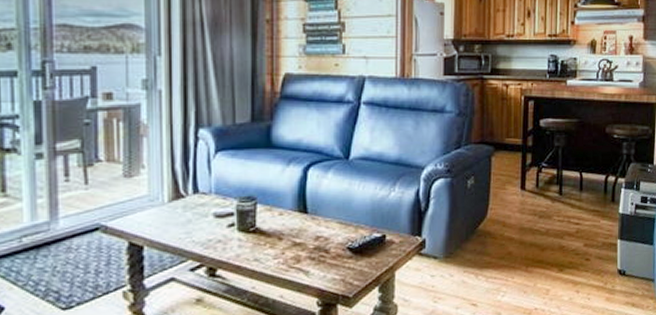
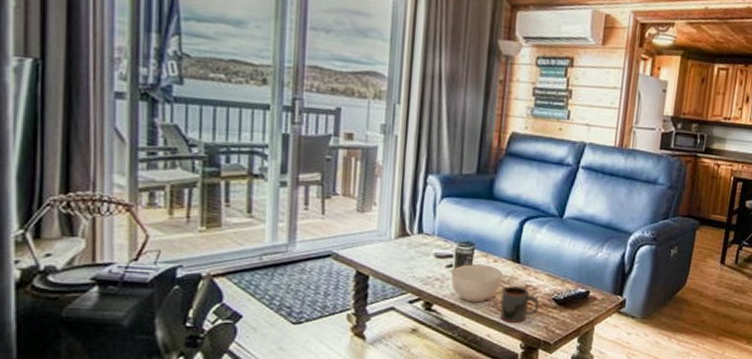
bowl: none [233,219,290,263] -> present [451,264,503,303]
mug: none [290,237,332,280] -> present [499,285,539,323]

